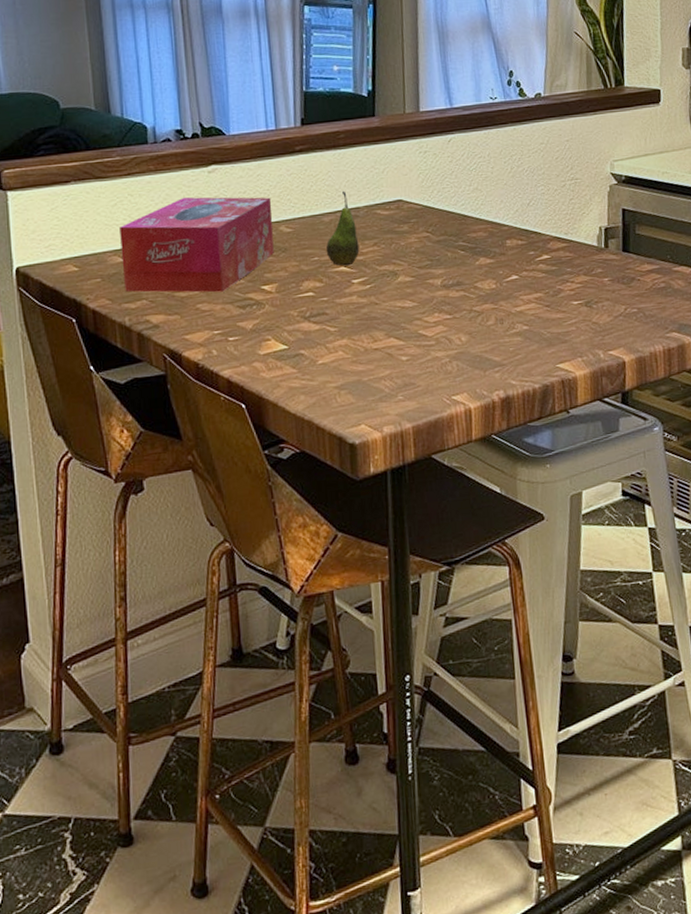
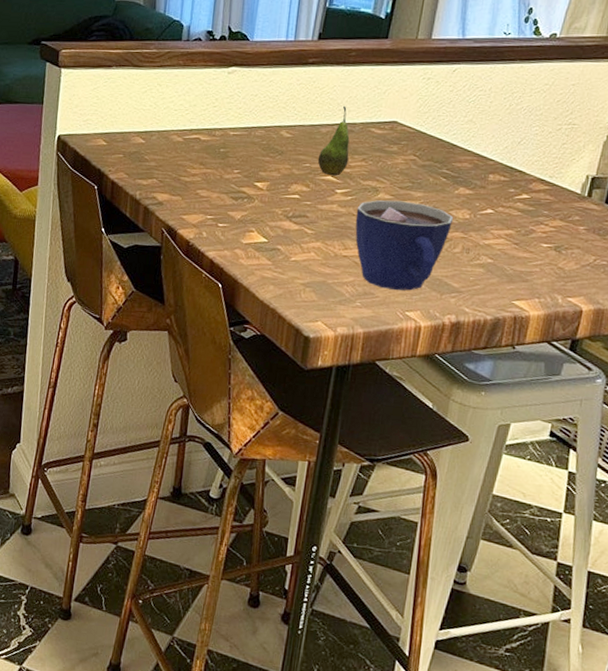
tissue box: present [120,197,274,293] -> none [141,92,278,182]
cup: none [378,280,481,376] -> present [355,199,454,291]

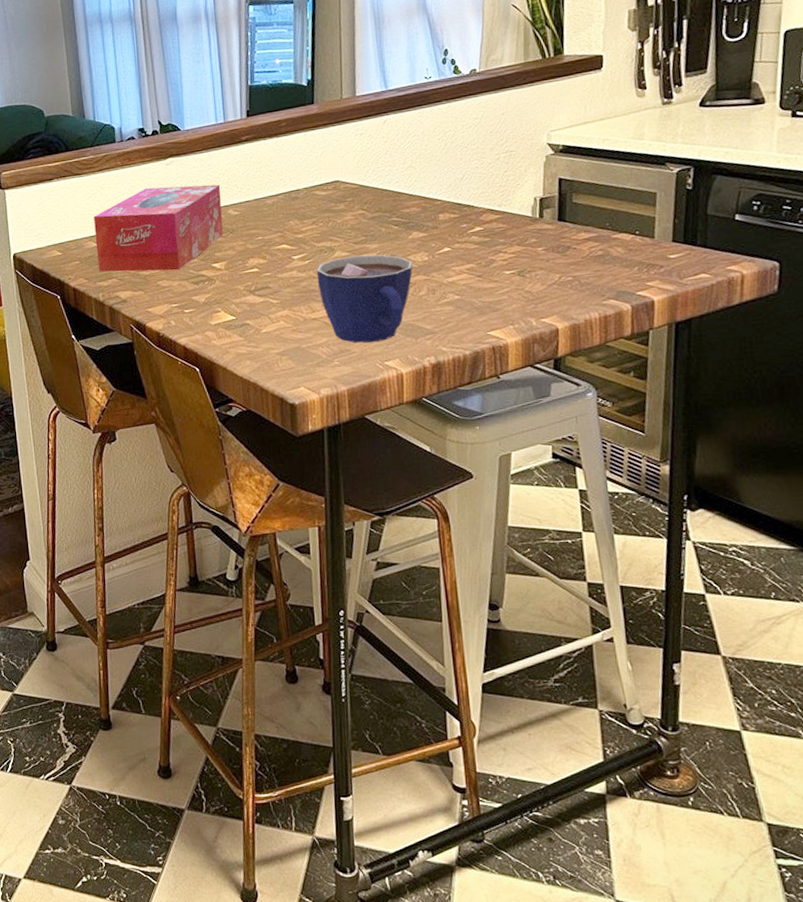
tissue box: none [141,92,278,182] -> present [94,184,223,272]
fruit: present [317,105,350,176] -> none [269,174,299,244]

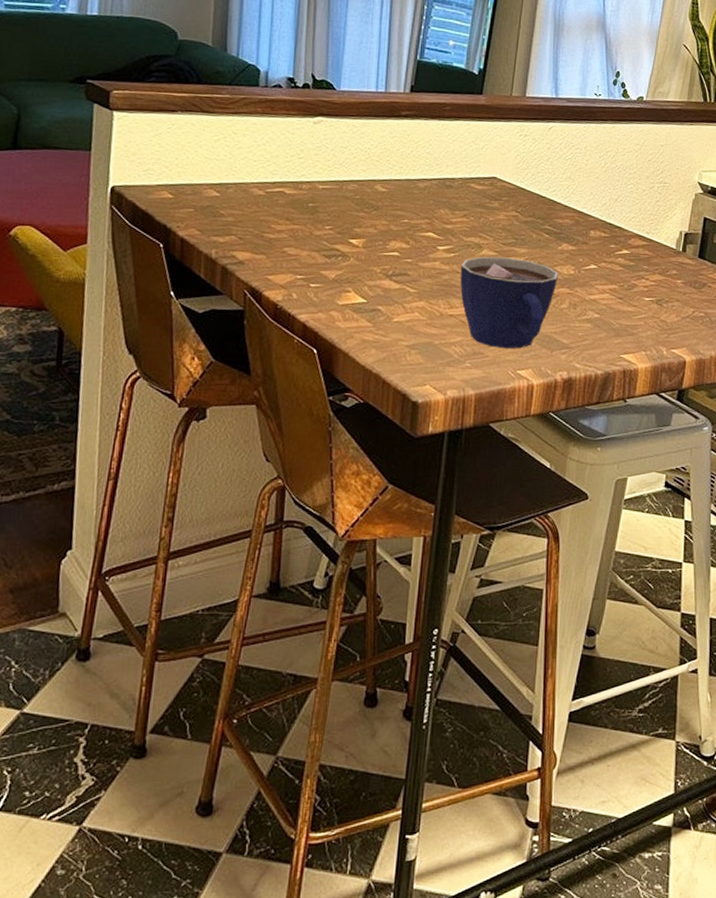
tissue box: present [94,184,223,272] -> none [216,143,371,239]

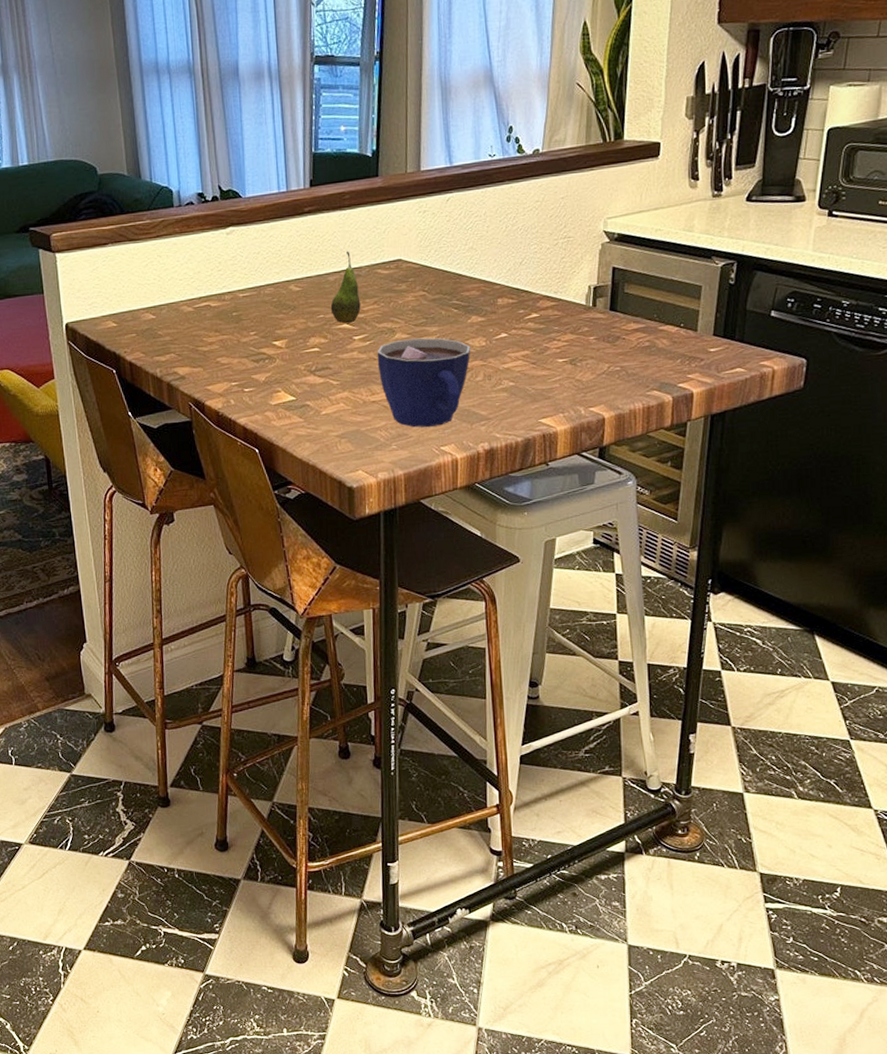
fruit: none [416,160,450,233] -> present [330,250,361,324]

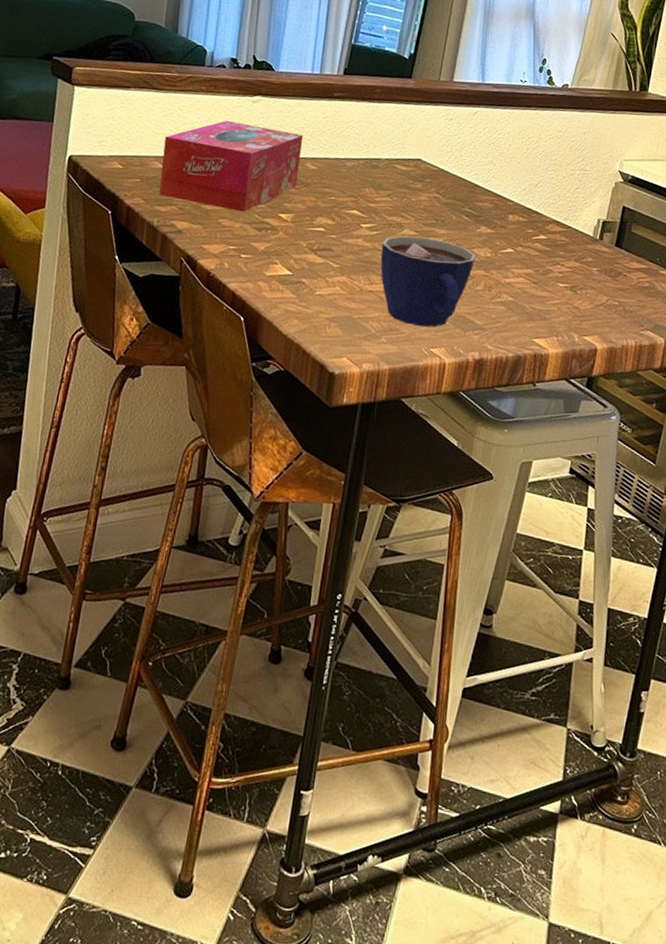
tissue box: none [151,257,284,347] -> present [159,120,304,212]
fruit: present [330,250,361,324] -> none [343,141,375,211]

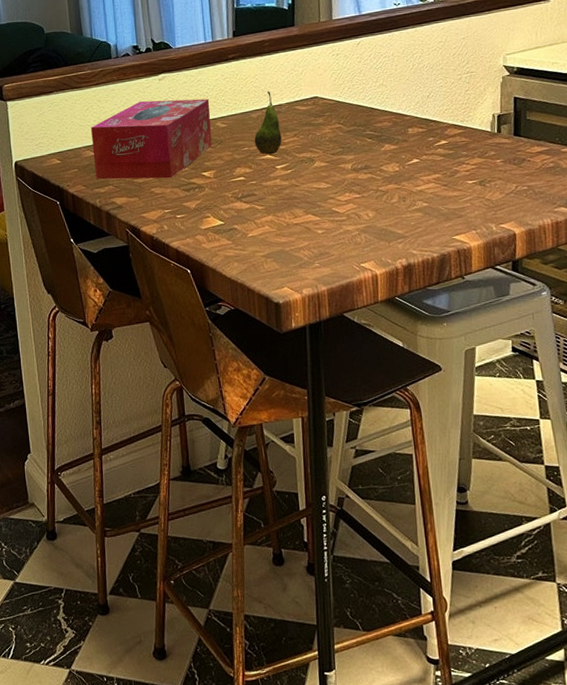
fruit: none [343,141,375,211] -> present [254,90,282,155]
cup: present [380,236,476,327] -> none [298,165,386,247]

